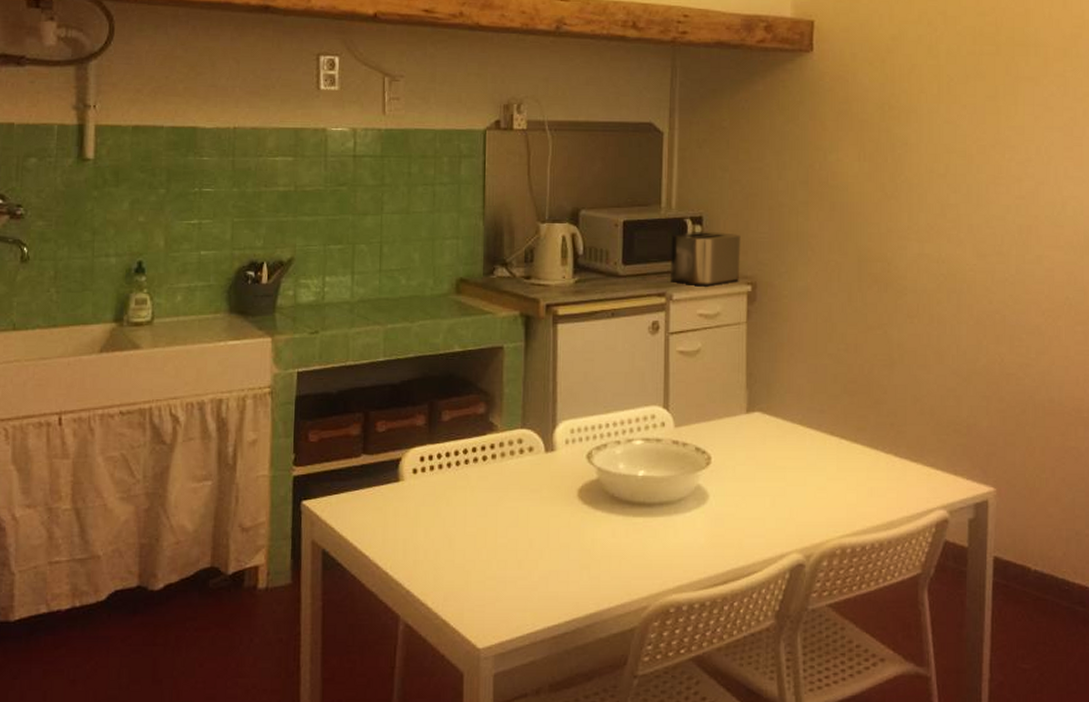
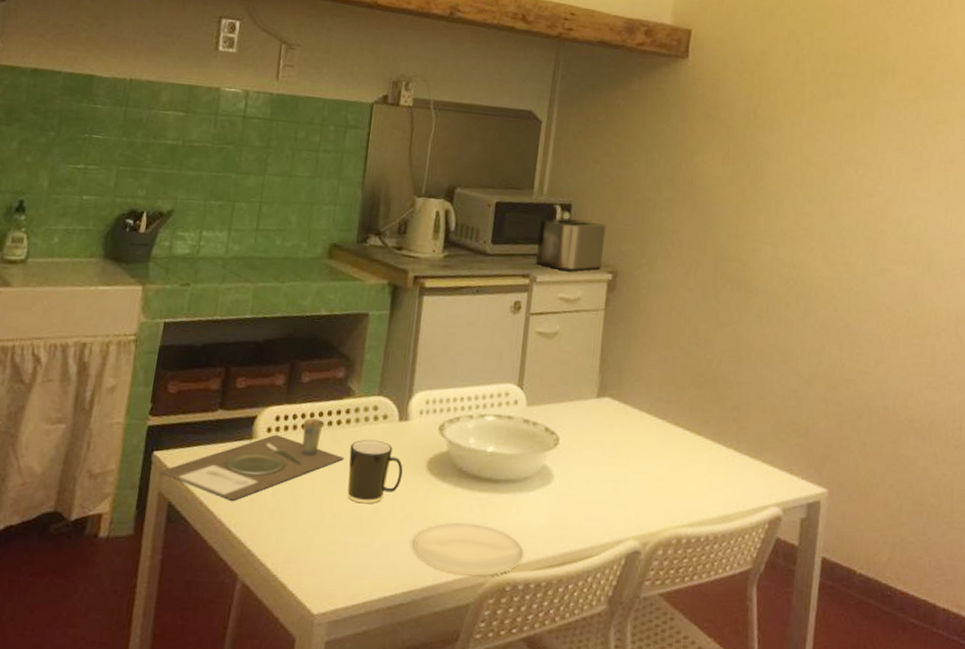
place setting: none [309,457,493,544] -> present [159,418,344,501]
mug: none [498,473,554,537] -> present [347,439,403,504]
plate: none [569,548,686,600] -> present [411,522,525,576]

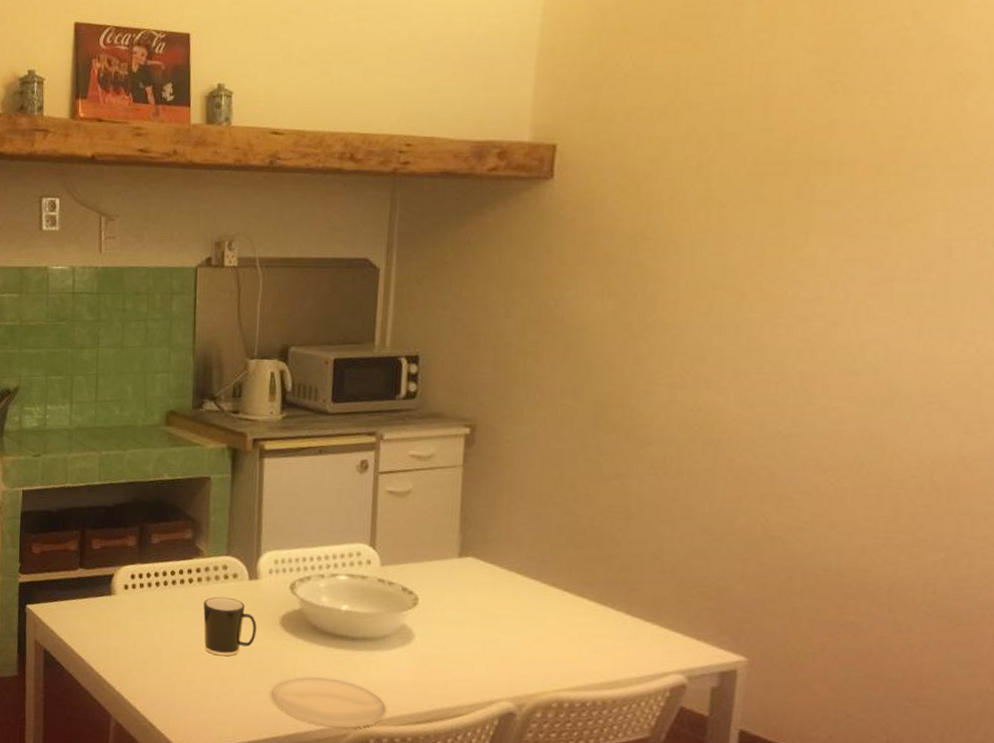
place setting: present [159,418,344,501] -> none [33,577,198,650]
toaster: present [536,218,606,272] -> none [382,370,460,428]

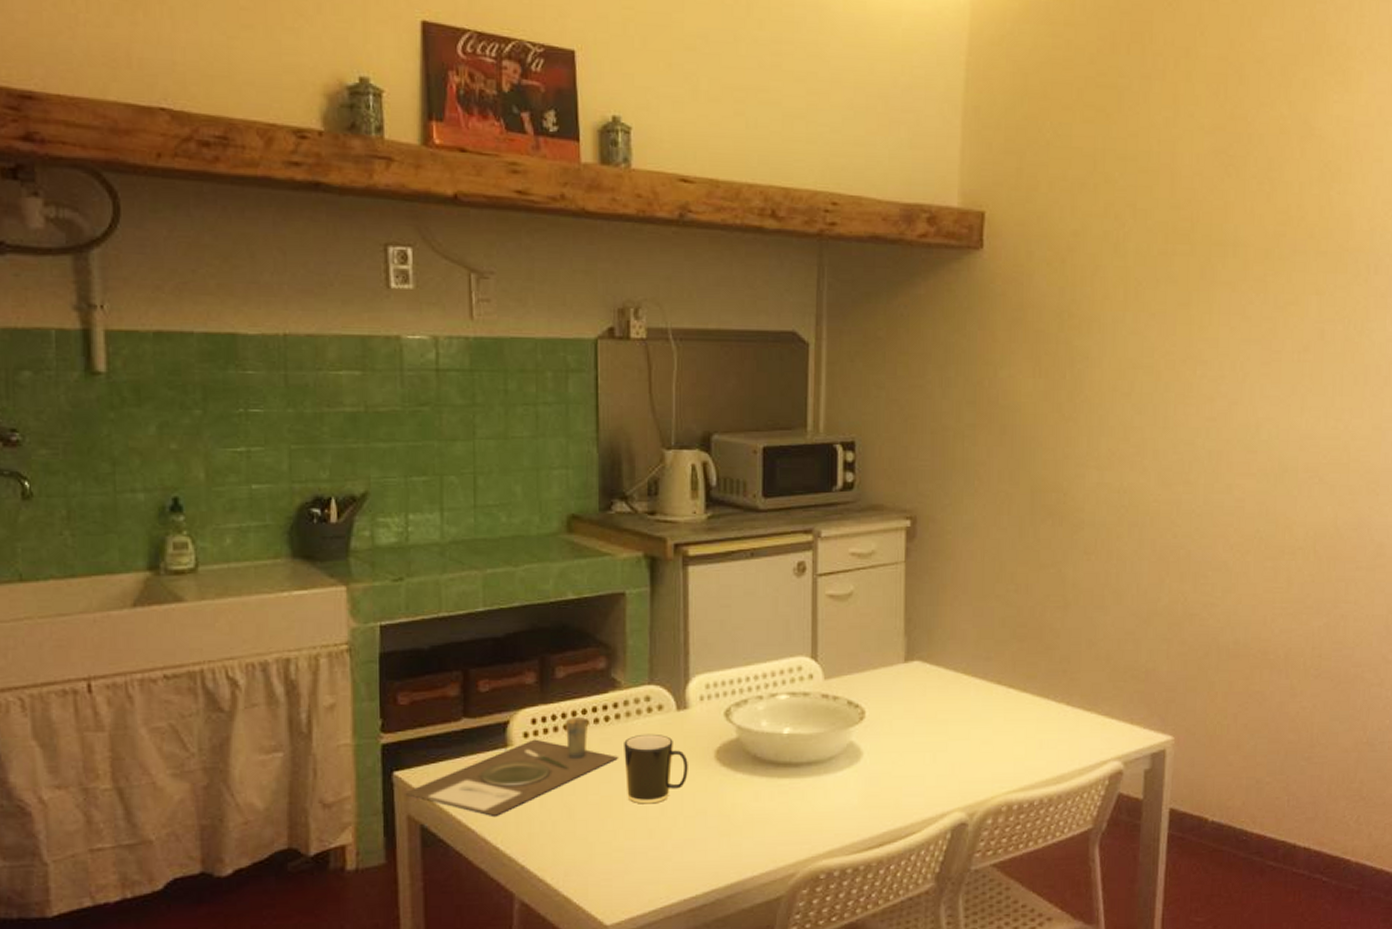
place setting: none [33,577,198,650] -> present [403,717,618,816]
plate: present [270,676,387,728] -> none [707,812,837,868]

